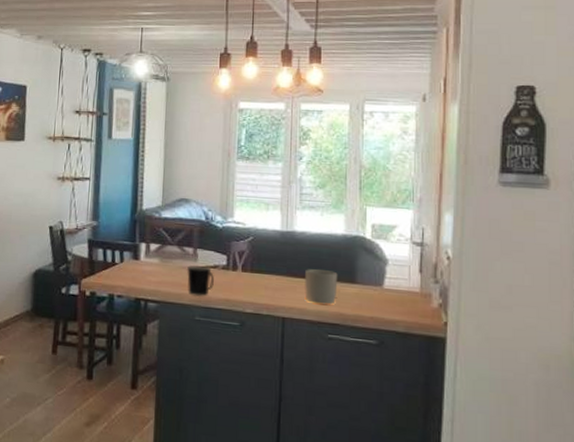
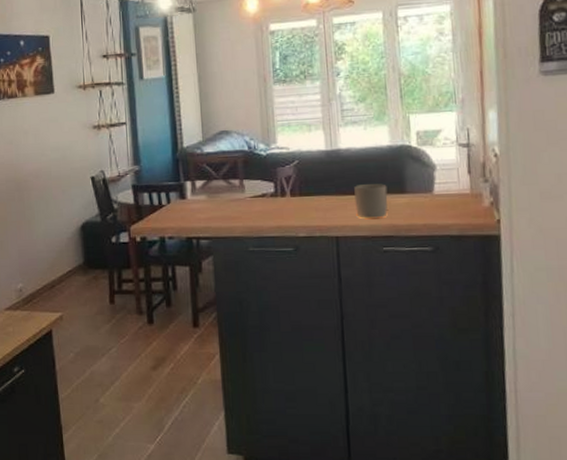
mug: present [186,265,214,298] -> none [234,195,264,229]

